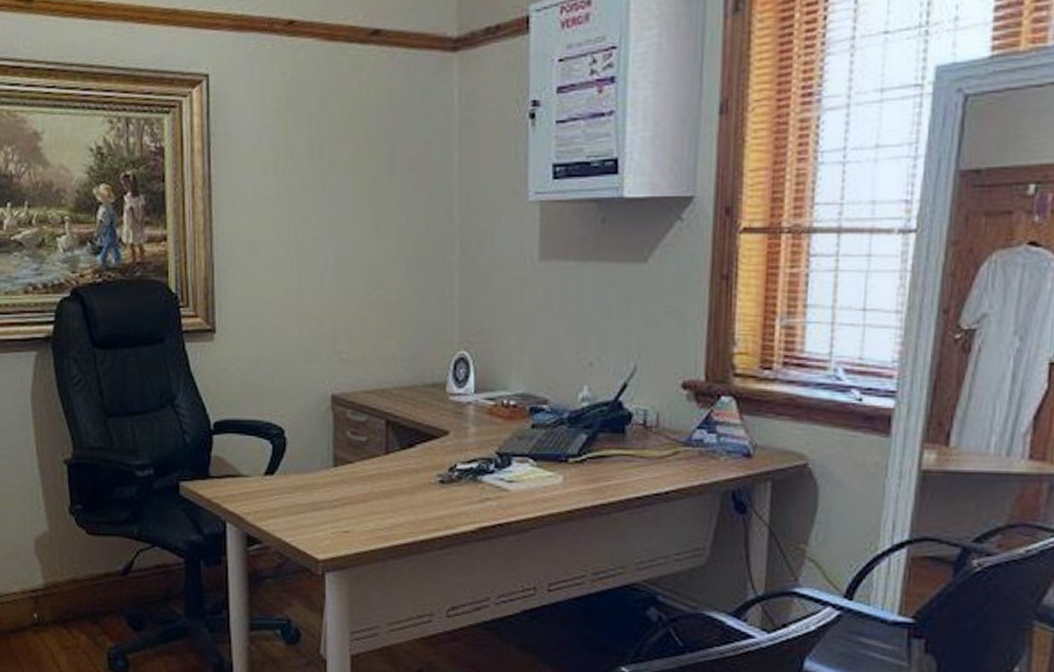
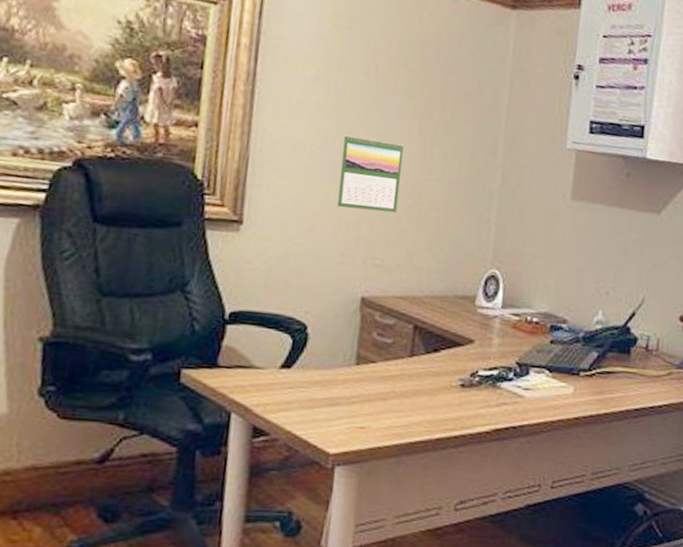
calendar: none [298,223,357,303] -> present [337,134,404,213]

